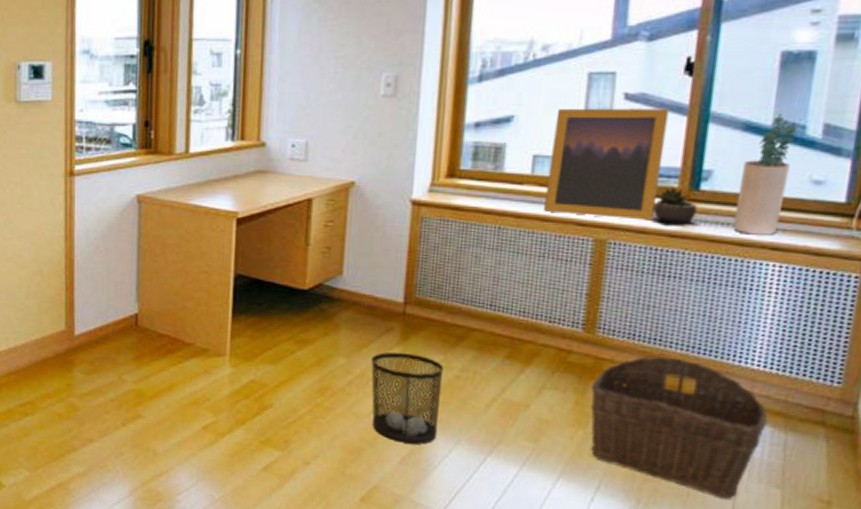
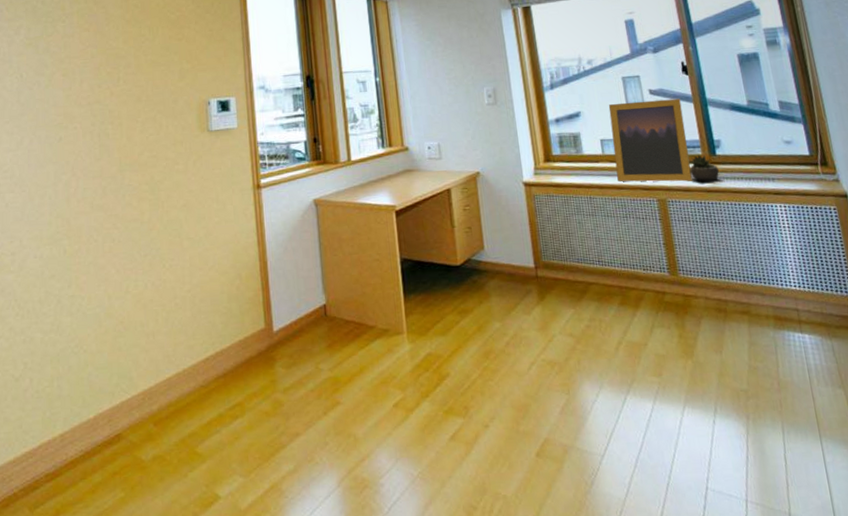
waste bin: present [371,352,444,444] -> none [520,310,584,394]
wicker basket: present [590,356,768,498] -> none [686,288,817,404]
vase: present [733,114,798,235] -> none [738,96,775,185]

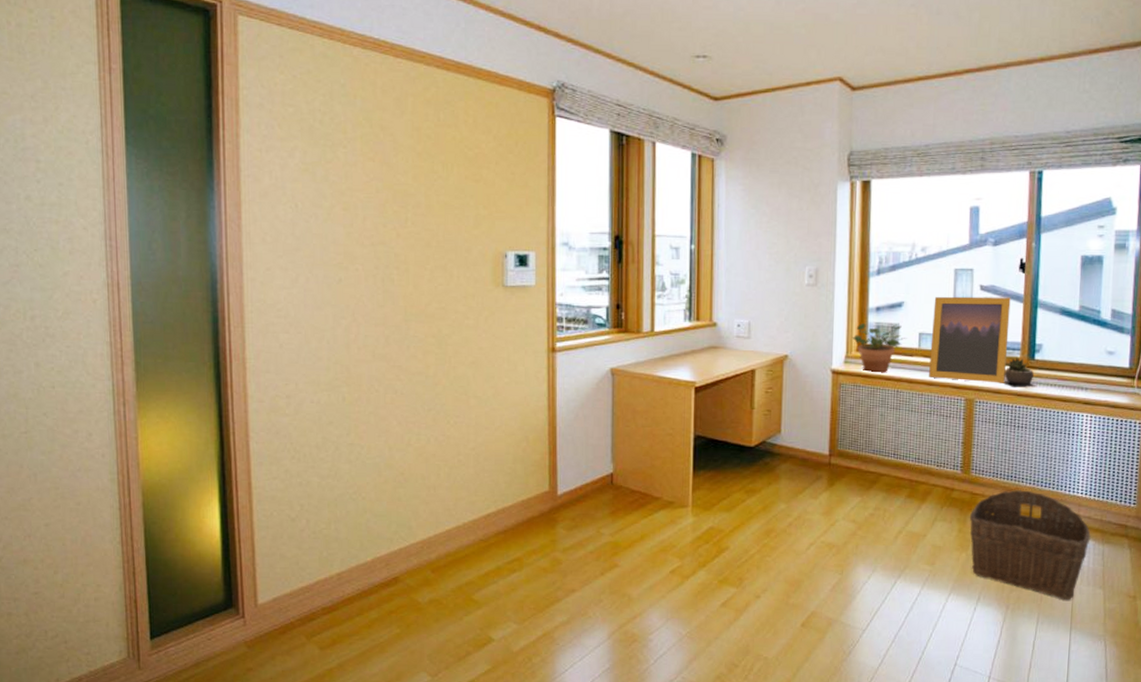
potted plant: none [537,133,590,182] -> present [852,322,907,373]
wicker basket: none [686,288,817,404] -> present [969,490,1091,599]

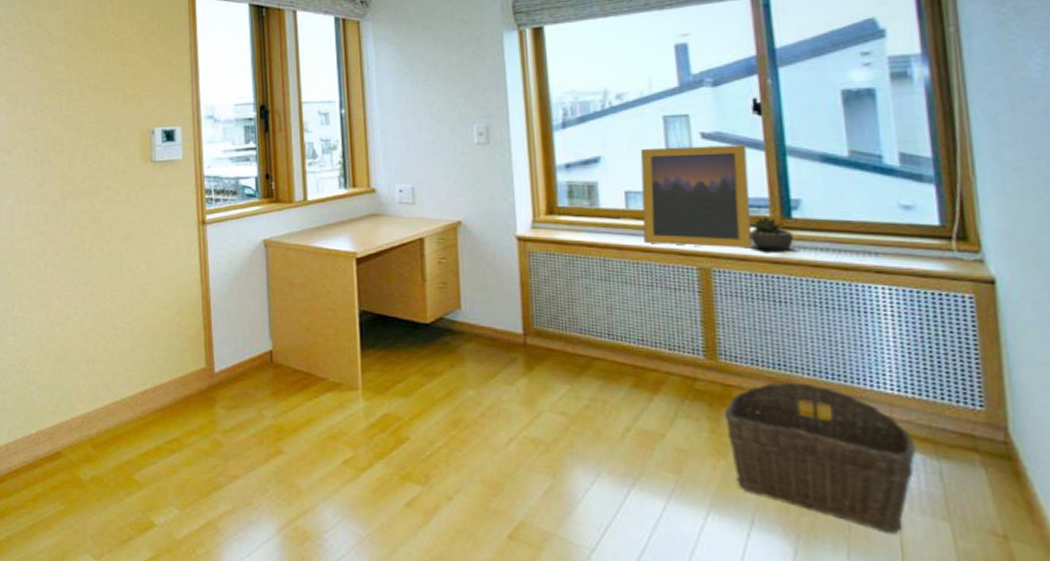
potted plant: present [852,322,907,373] -> none [538,182,610,239]

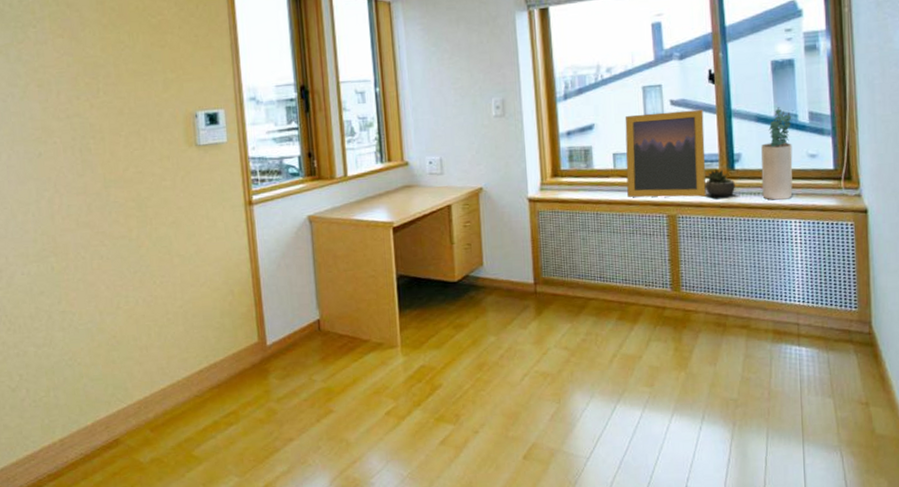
wicker basket: present [723,382,917,532] -> none [684,303,814,412]
vase: none [829,145,878,259] -> present [760,107,793,200]

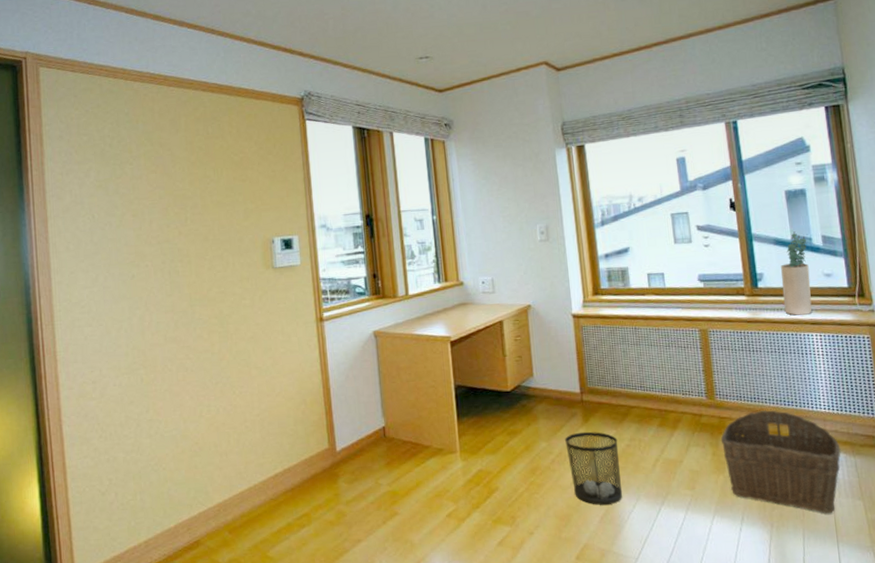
waste bin: none [515,325,576,403] -> present [565,431,623,505]
picture frame: present [624,109,706,198] -> none [656,234,734,314]
wicker basket: none [684,303,814,412] -> present [720,410,841,513]
succulent plant: present [704,168,741,201] -> none [731,287,765,316]

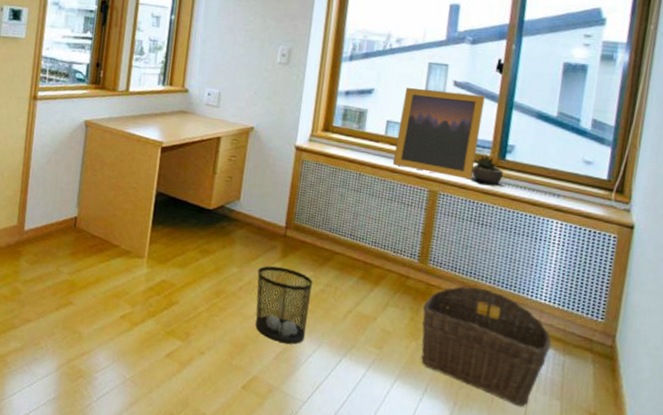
picture frame: none [656,234,734,314] -> present [393,87,485,180]
succulent plant: none [731,287,765,316] -> present [470,155,506,188]
vase: present [781,231,813,316] -> none [528,108,575,200]

